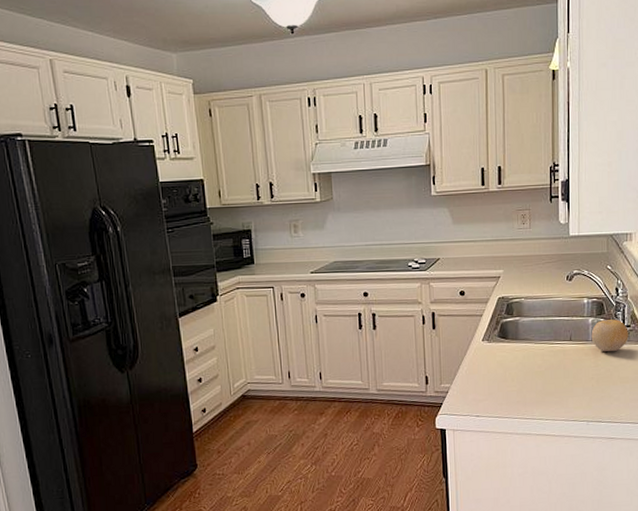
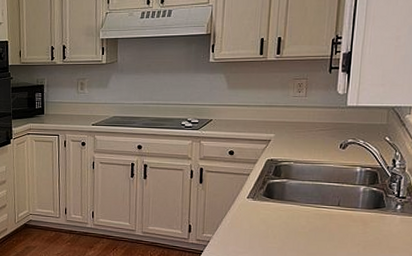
fruit: present [591,318,629,352] -> none [361,189,403,221]

